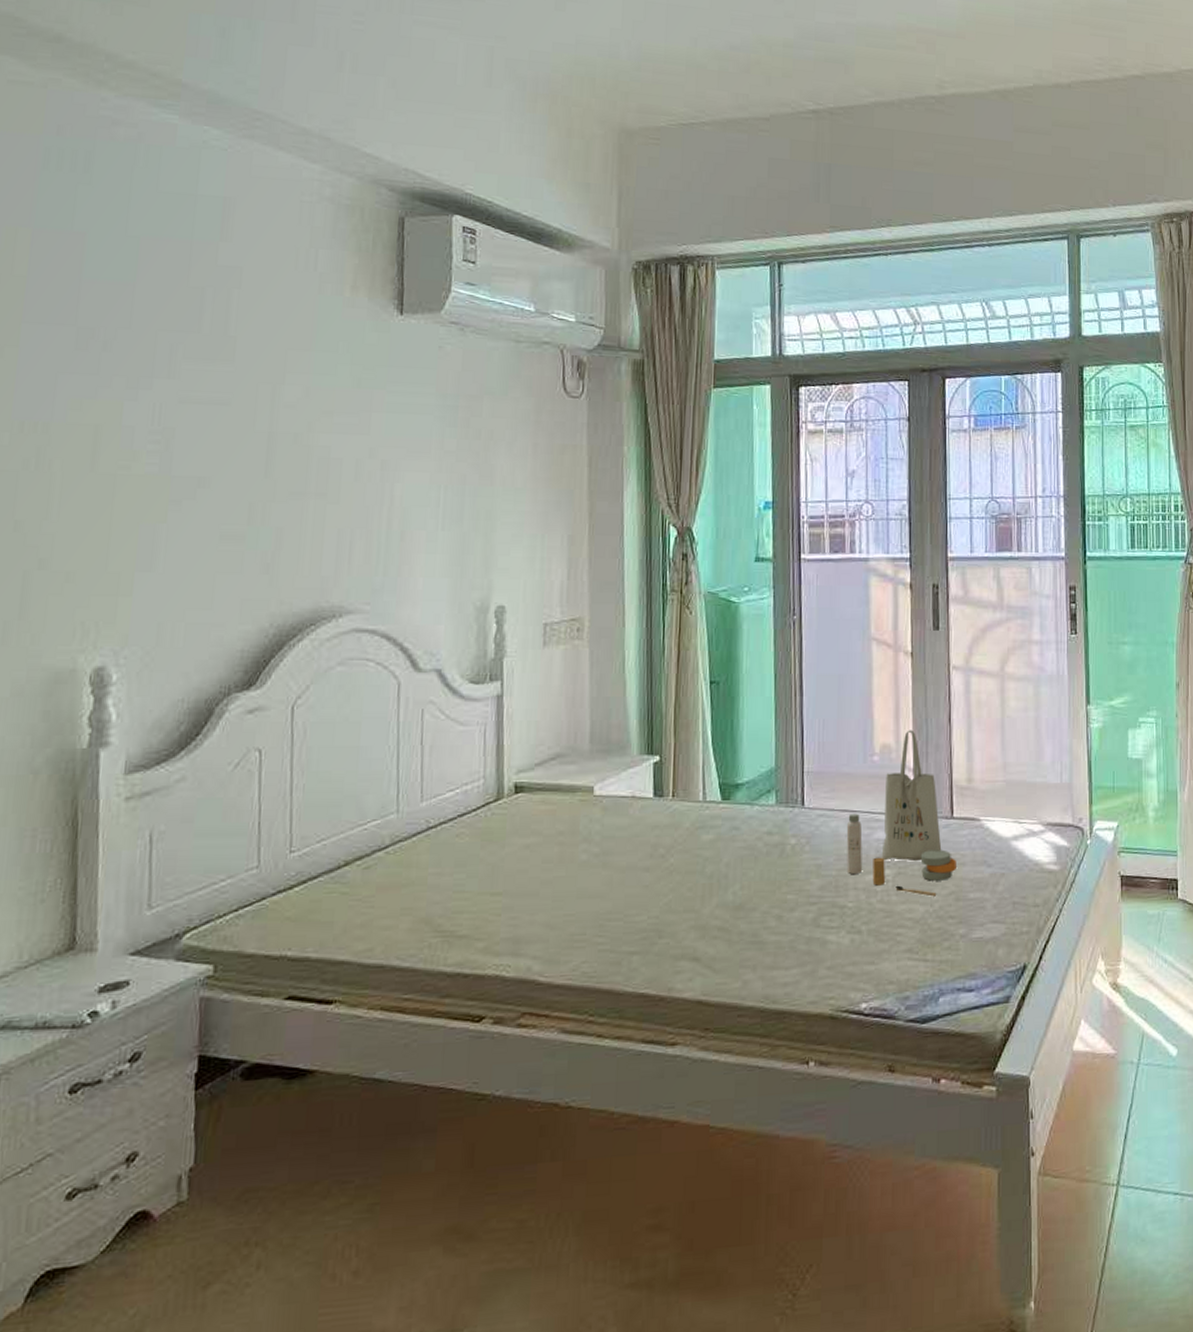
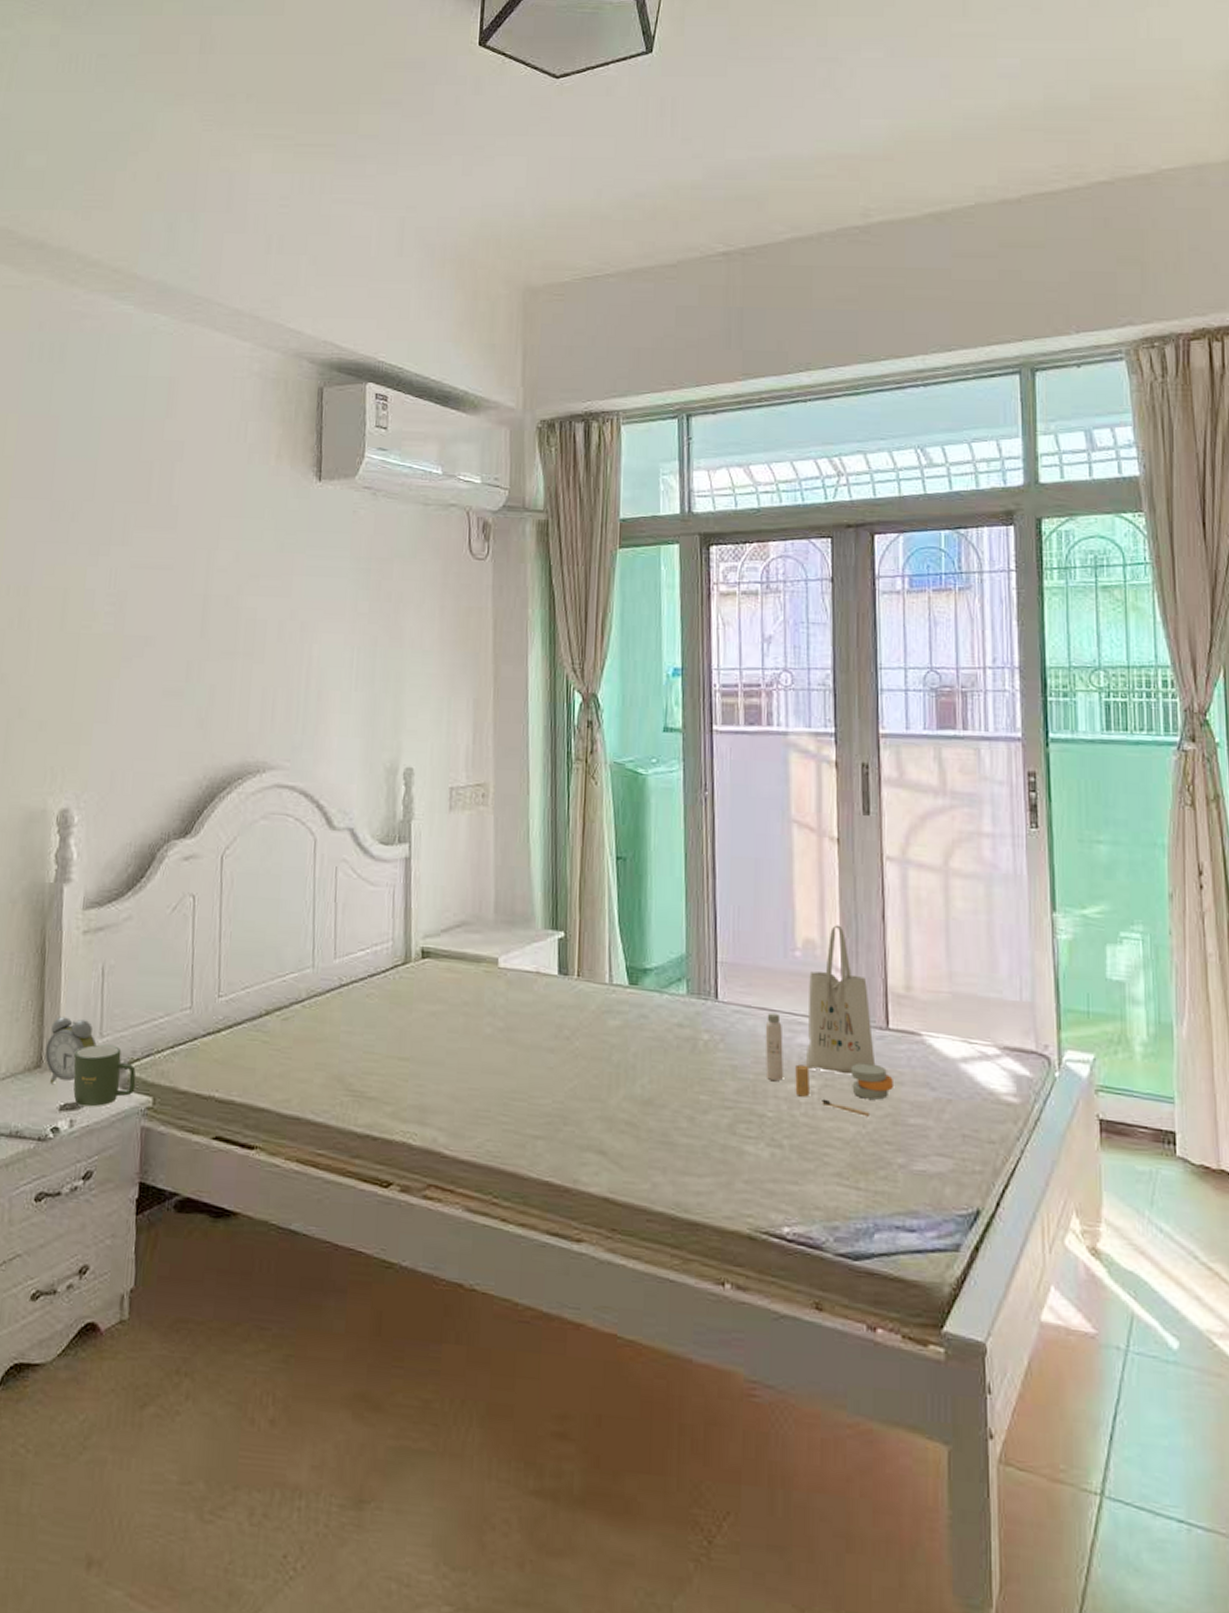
alarm clock: none [78,892,144,965] -> present [44,1016,97,1084]
mug: none [115,916,193,986] -> present [73,1044,136,1109]

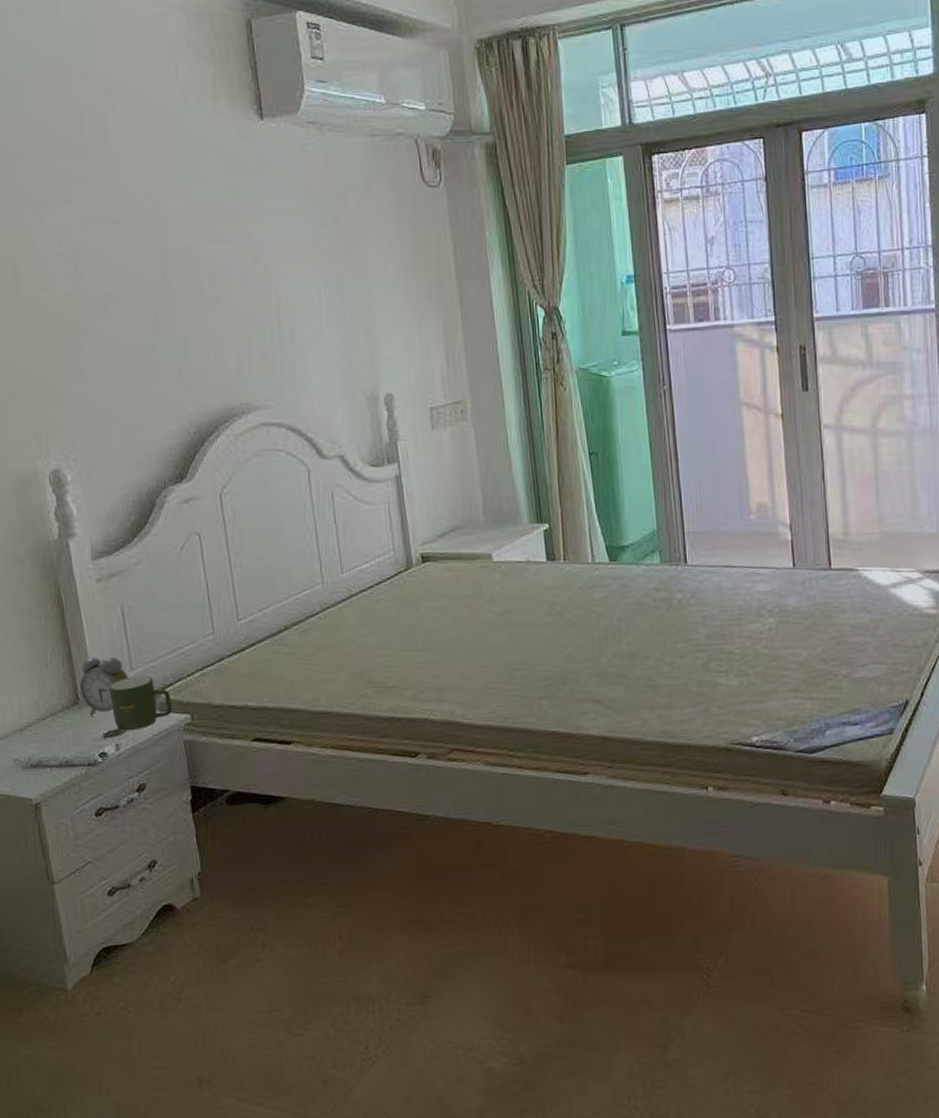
tote bag: present [765,925,893,1117] -> none [728,488,837,642]

